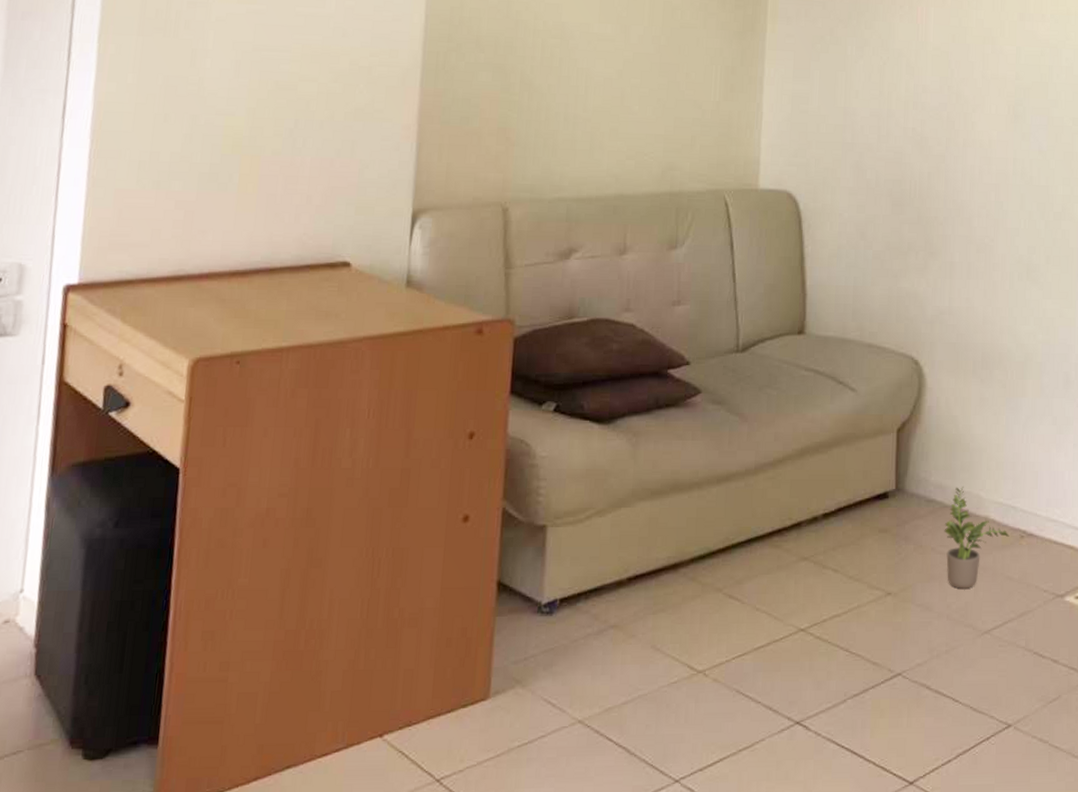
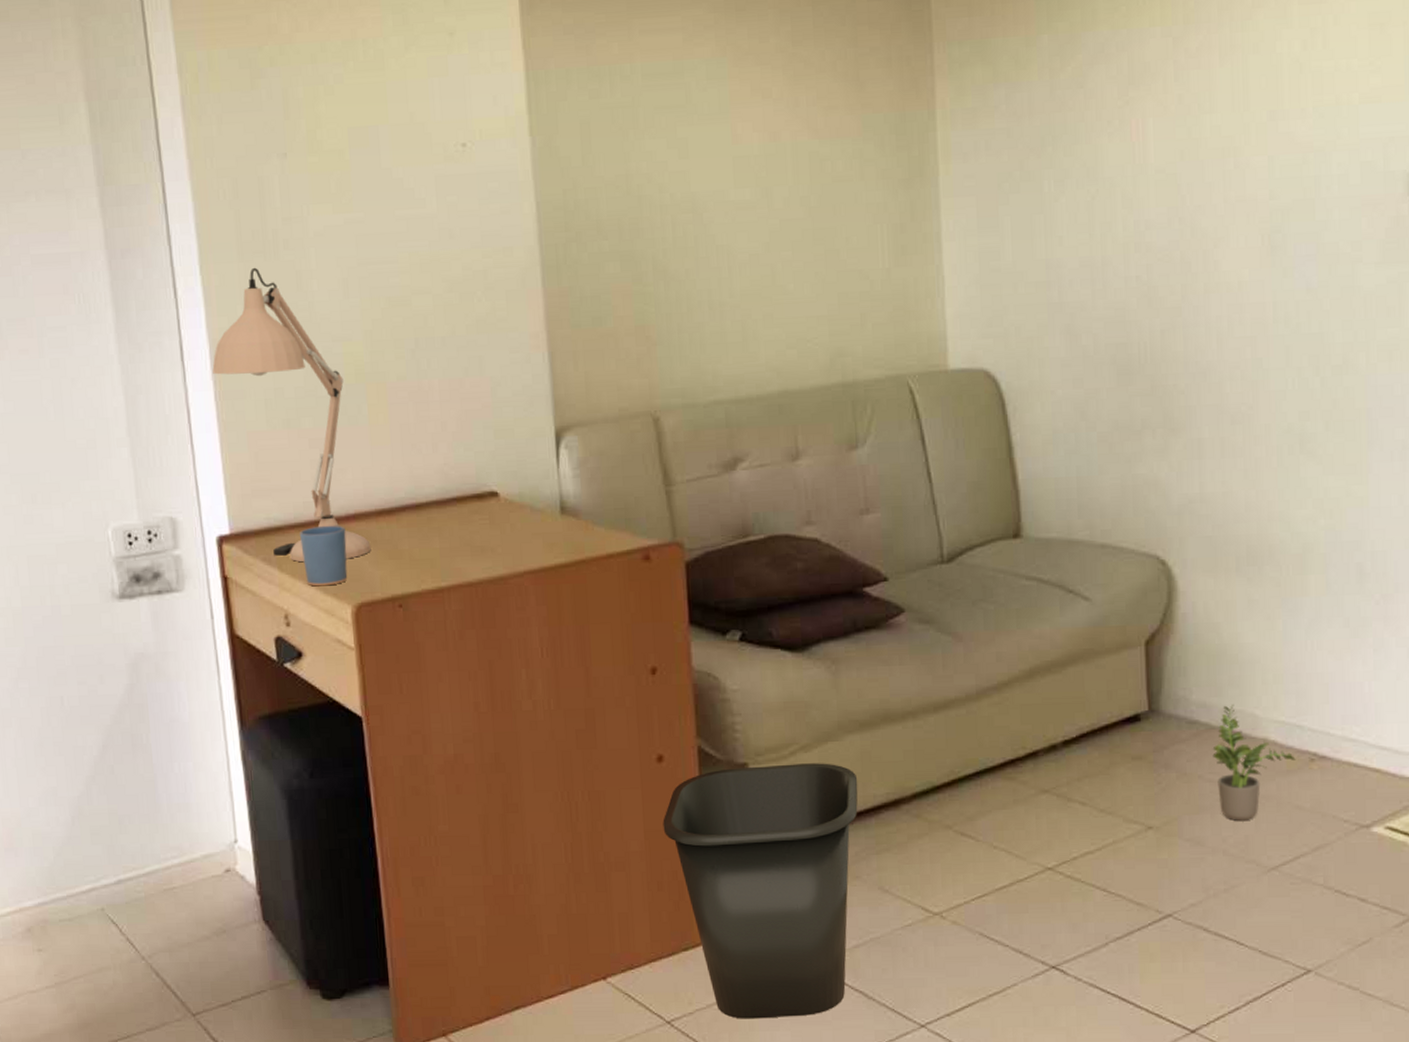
desk lamp: none [91,41,220,316] -> present [212,267,371,563]
mug: none [147,282,197,339] -> present [300,525,348,587]
waste bin: none [459,527,644,776] -> present [663,763,858,1019]

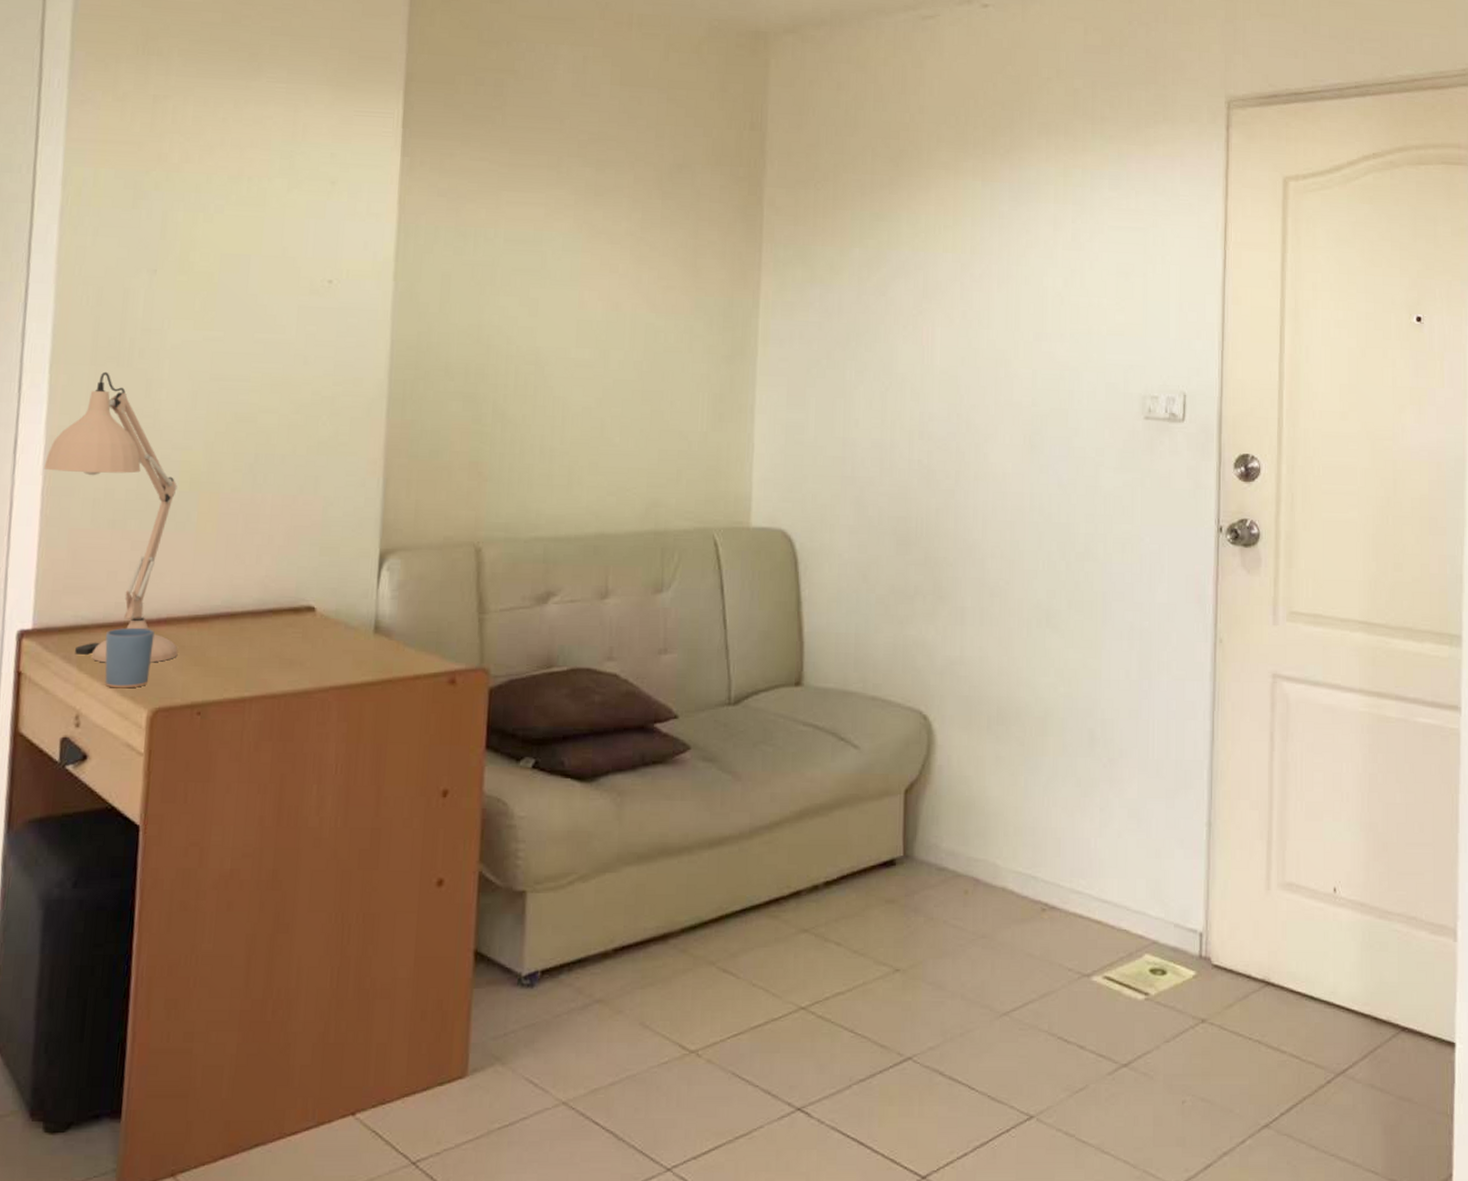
waste bin: present [663,763,858,1019] -> none [434,893,631,1160]
potted plant: present [1212,705,1296,821] -> none [957,854,1030,966]

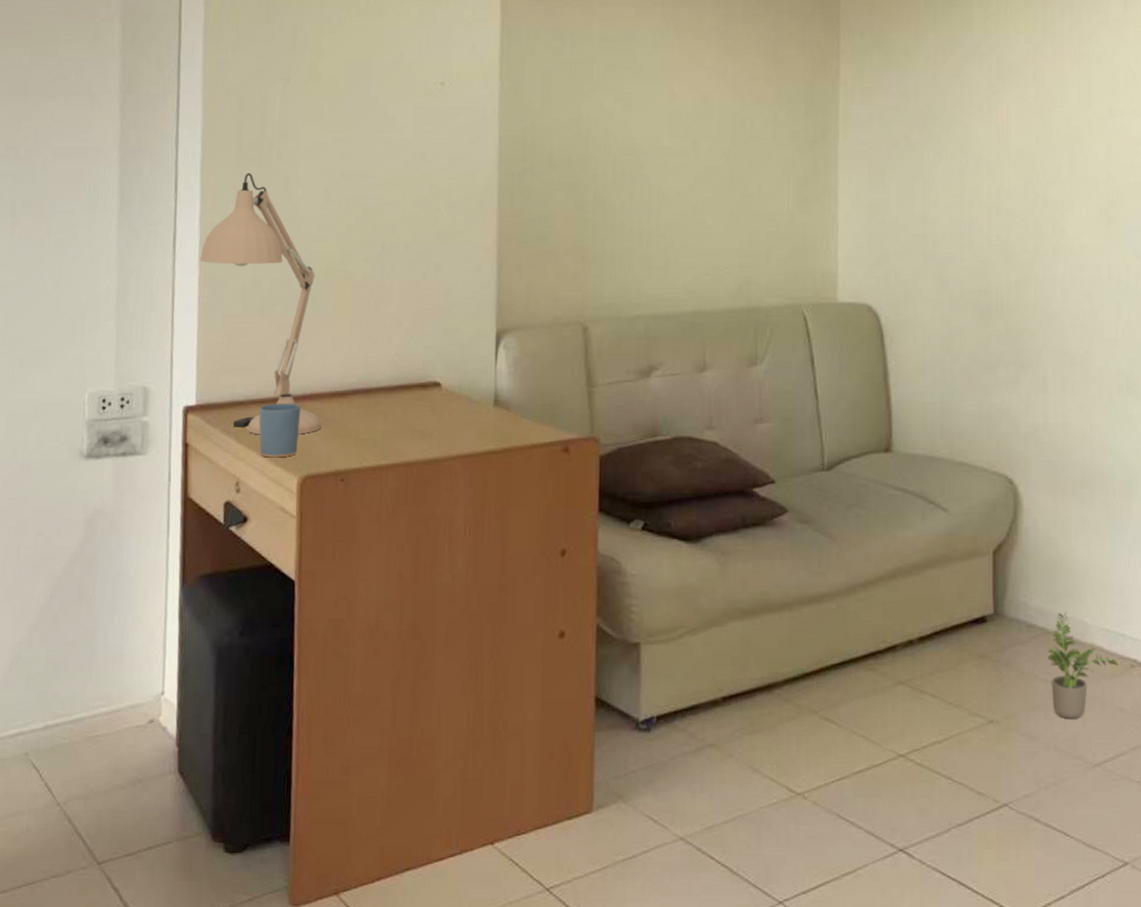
potted plant: none [957,854,1030,966] -> present [1047,612,1119,719]

